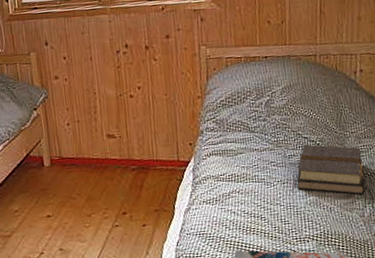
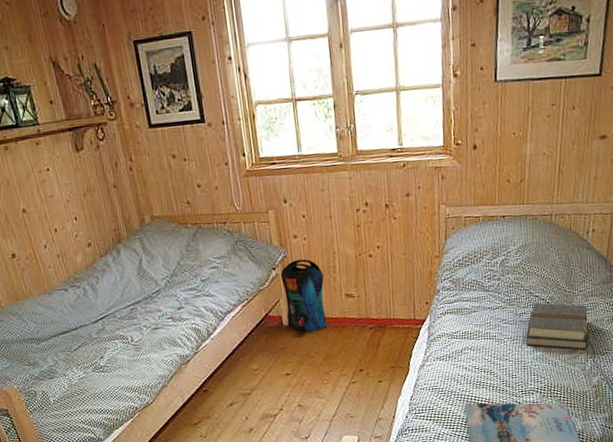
pouch: none [41,99,89,173] -> present [280,259,328,332]

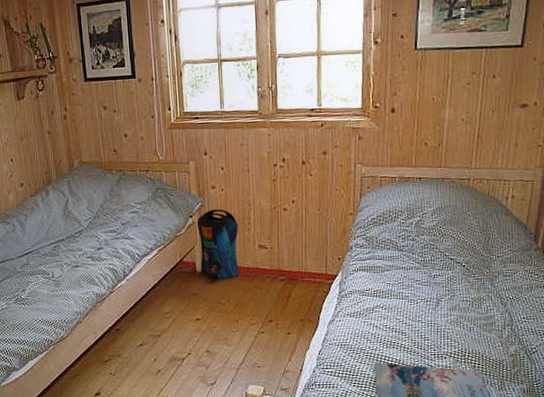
book: present [526,302,589,350] -> none [440,265,506,316]

